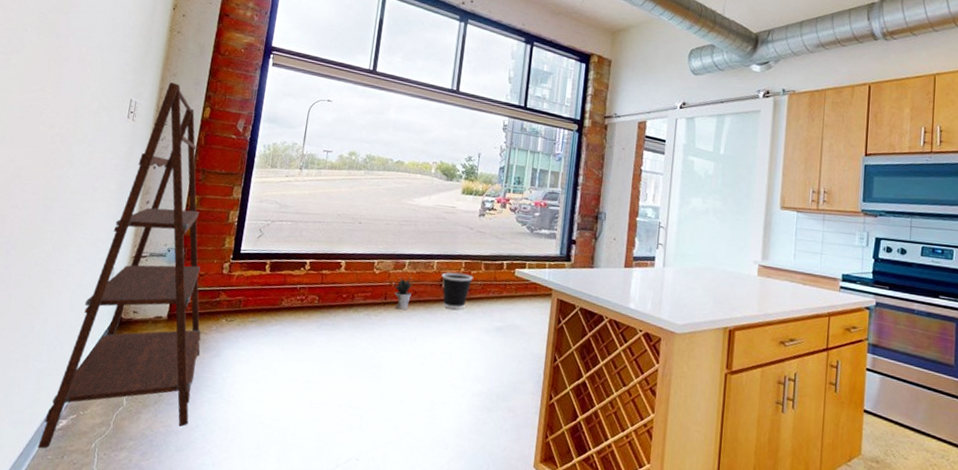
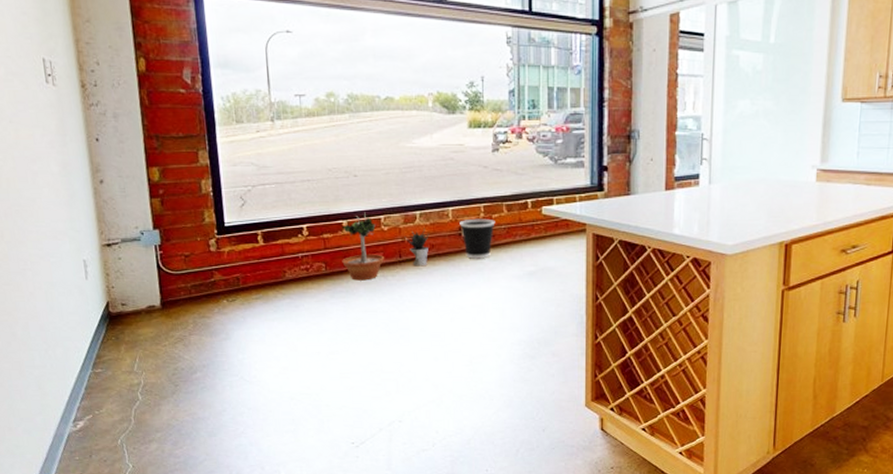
shelving unit: present [37,82,201,449] -> none [59,31,214,452]
potted tree: none [333,255,372,317] -> present [342,212,385,281]

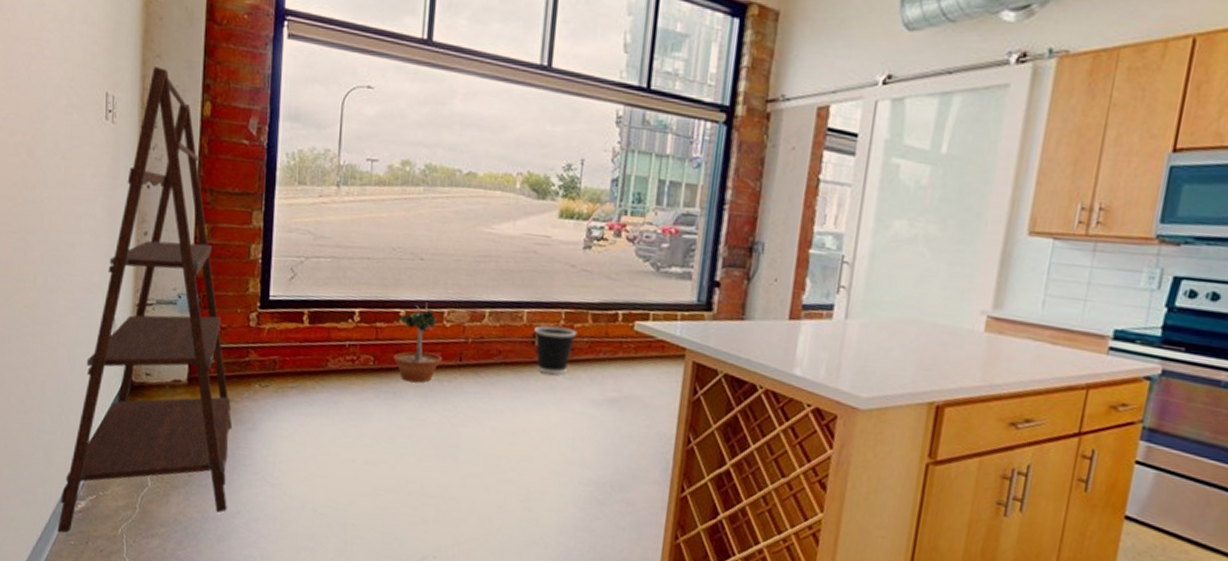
shelving unit: none [59,31,214,452] -> present [57,67,233,534]
potted plant: present [404,228,429,267] -> none [468,329,497,375]

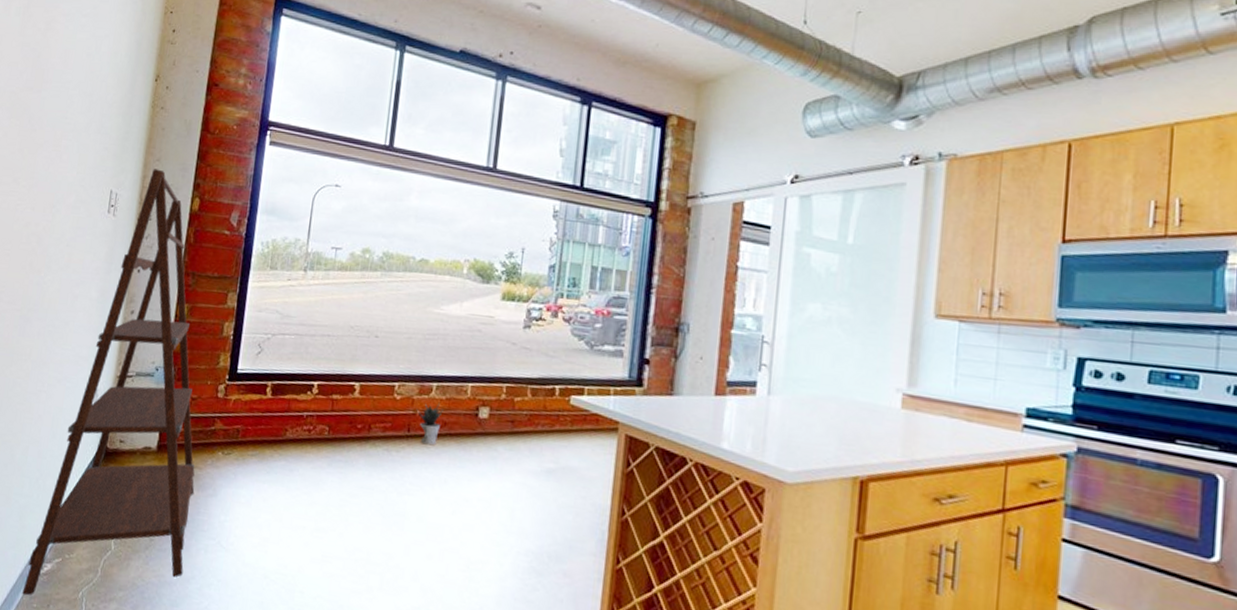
potted tree: present [393,302,443,383] -> none [346,376,393,453]
potted plant: none [468,329,497,375] -> present [416,402,443,446]
wastebasket: present [534,325,577,375] -> none [477,399,517,446]

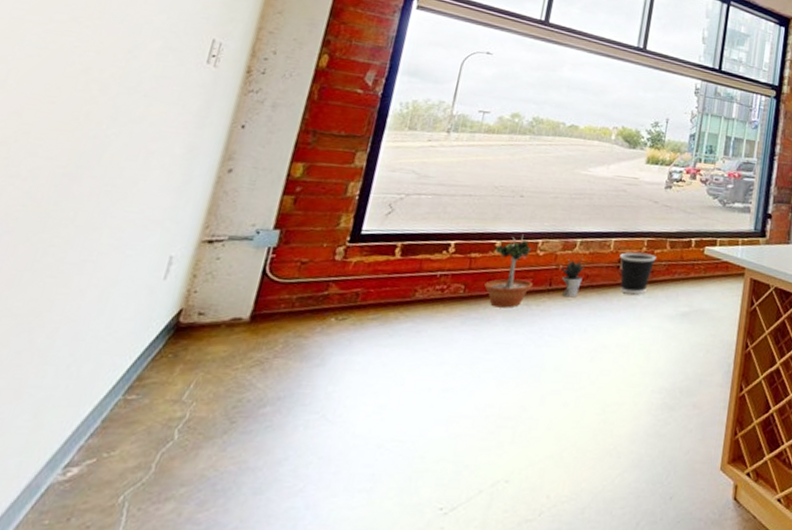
shelving unit: present [22,169,195,596] -> none [26,21,306,512]
potted tree: none [346,376,393,453] -> present [484,234,534,308]
wastebasket: none [477,399,517,446] -> present [620,252,657,295]

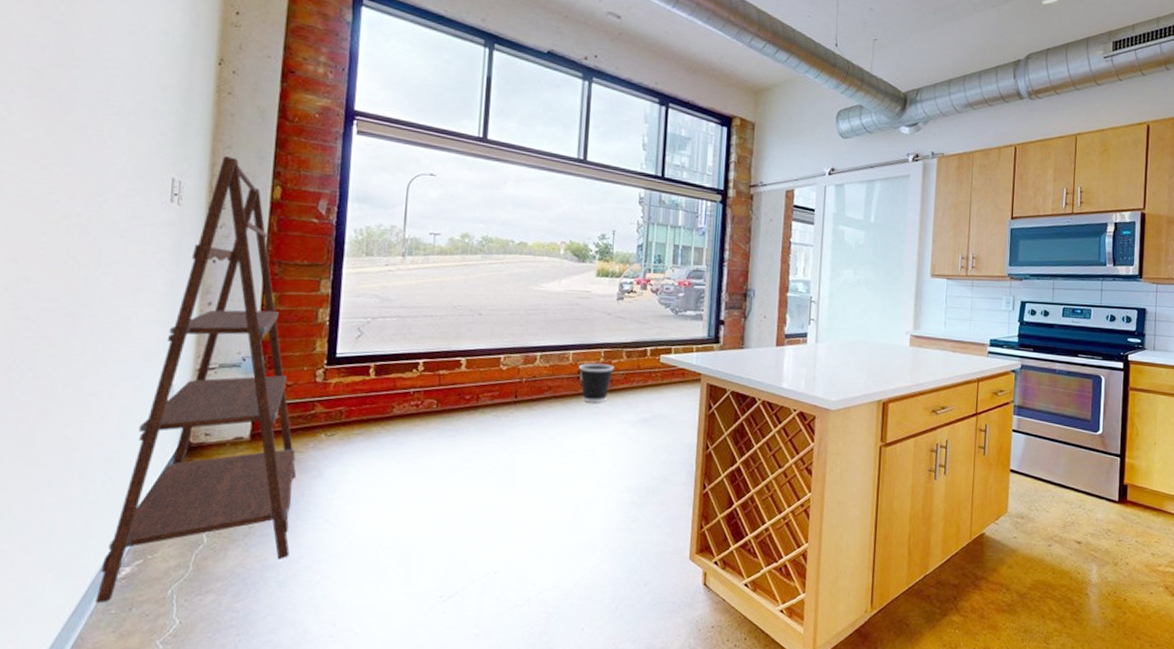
shelving unit: none [26,21,306,512] -> present [95,156,297,604]
potted tree: present [484,234,534,308] -> none [455,350,500,420]
potted plant: present [559,256,586,298] -> none [522,369,548,408]

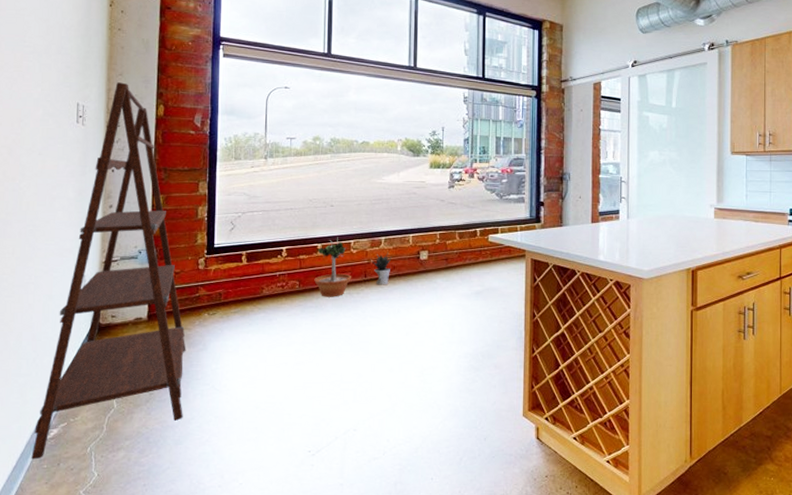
potted tree: none [455,350,500,420] -> present [314,237,352,297]
potted plant: none [522,369,548,408] -> present [370,251,392,285]
wastebasket: present [579,363,615,403] -> none [418,244,449,279]

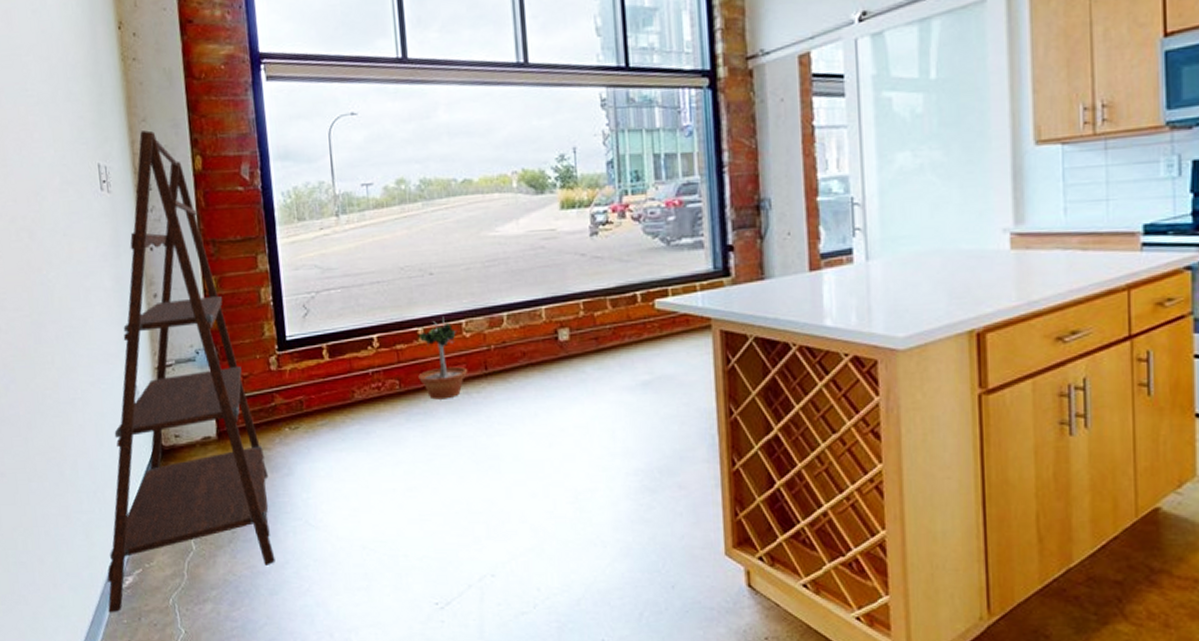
potted plant: present [370,251,392,285] -> none [490,332,520,380]

